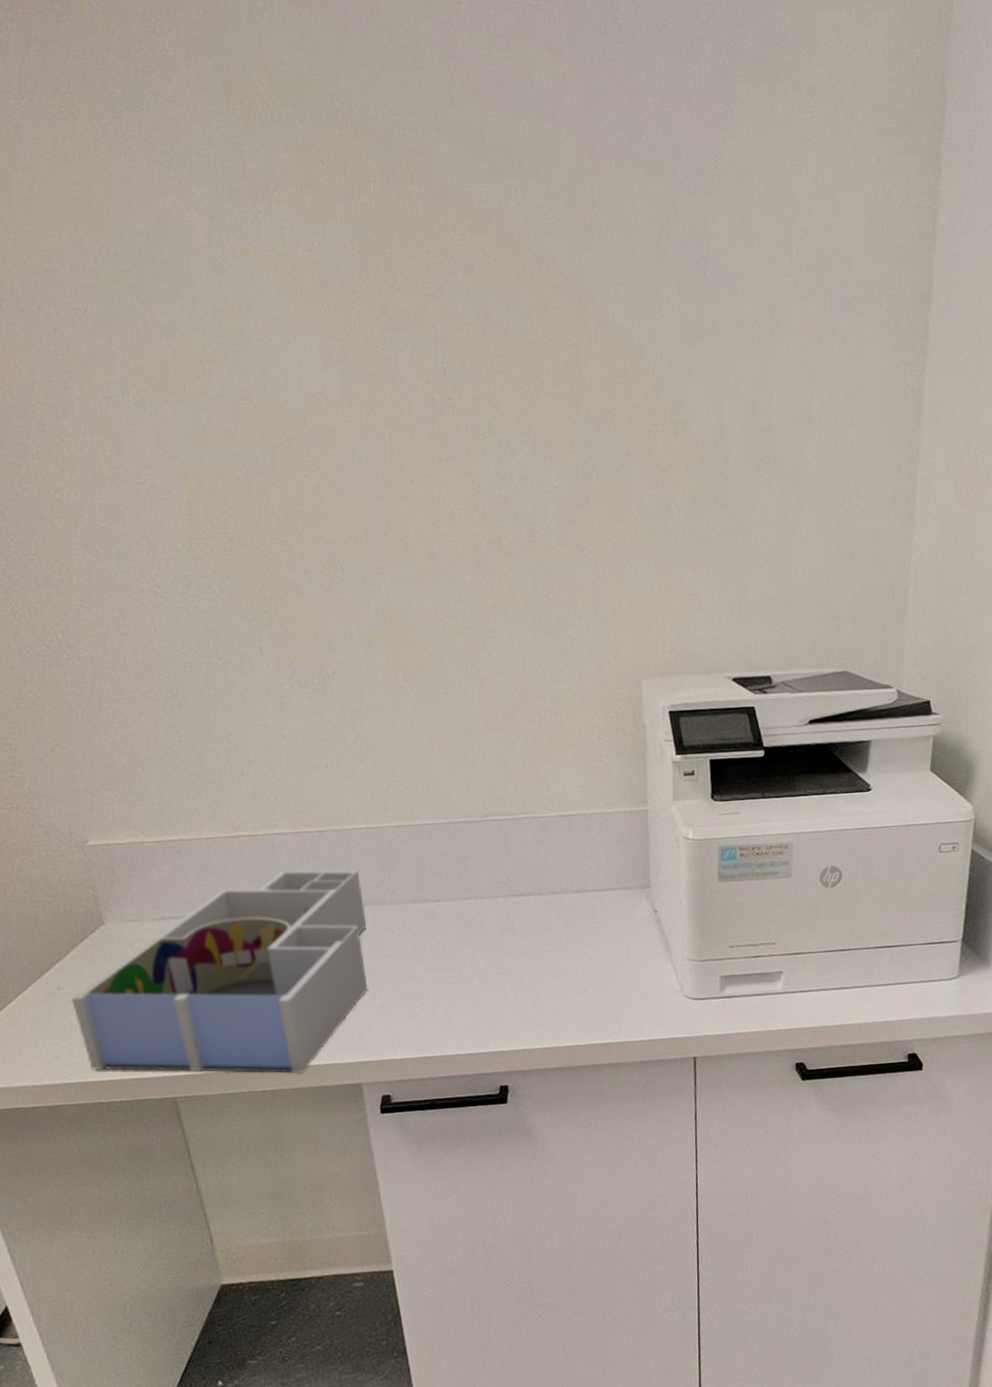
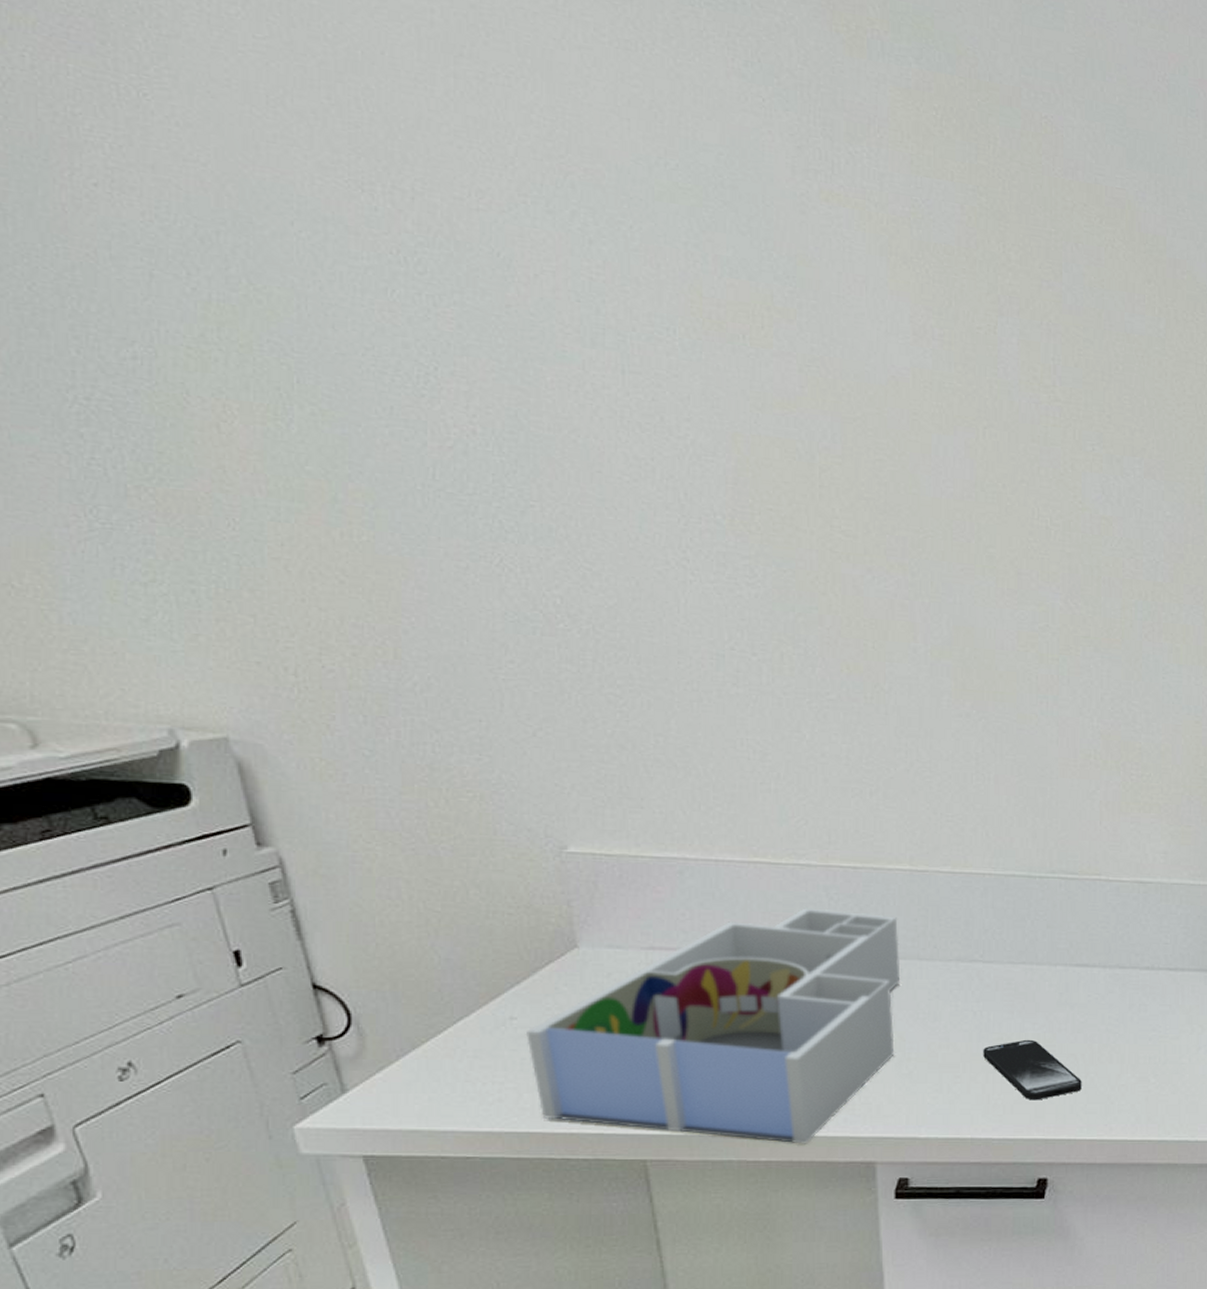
smartphone: none [442,964,530,1018] -> present [983,1039,1082,1100]

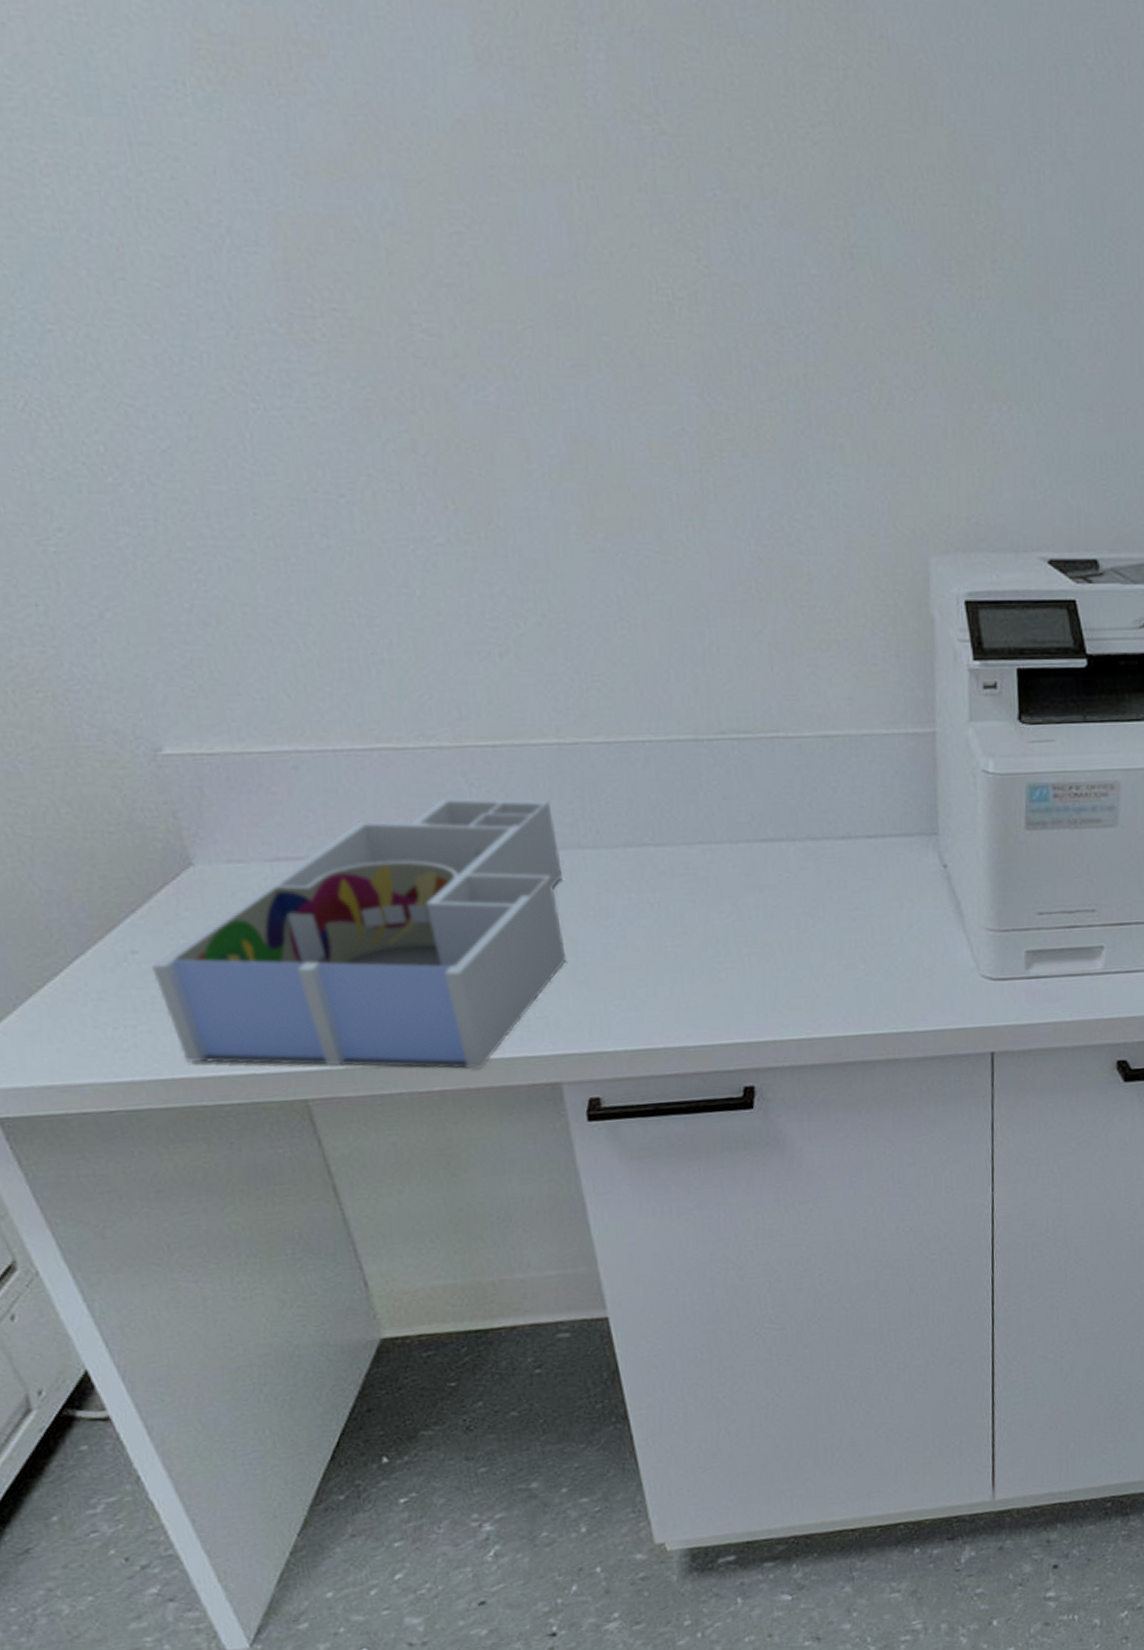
smartphone: present [983,1039,1082,1100] -> none [666,930,782,1000]

